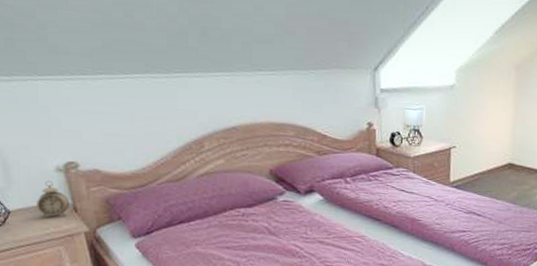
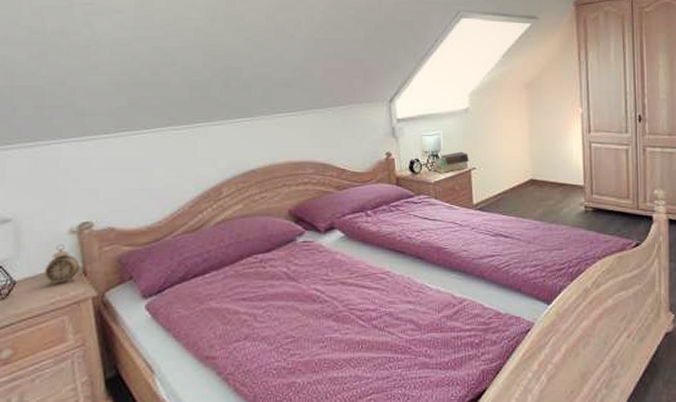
books: none [414,128,450,149] -> present [433,151,469,174]

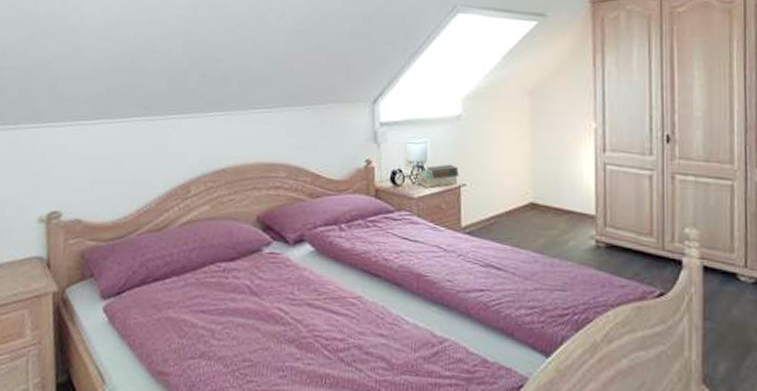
alarm clock: present [45,244,80,287] -> none [11,232,45,277]

